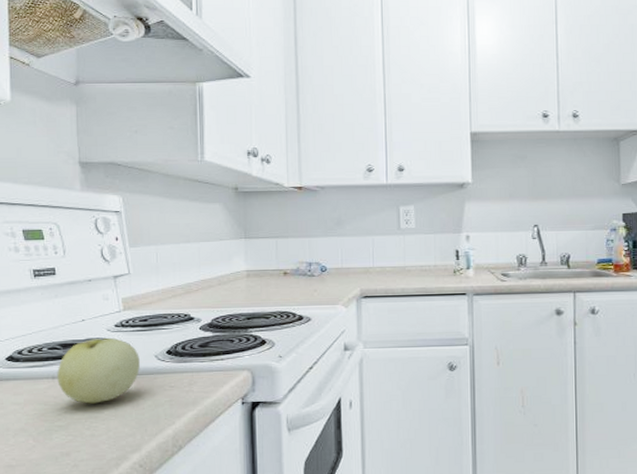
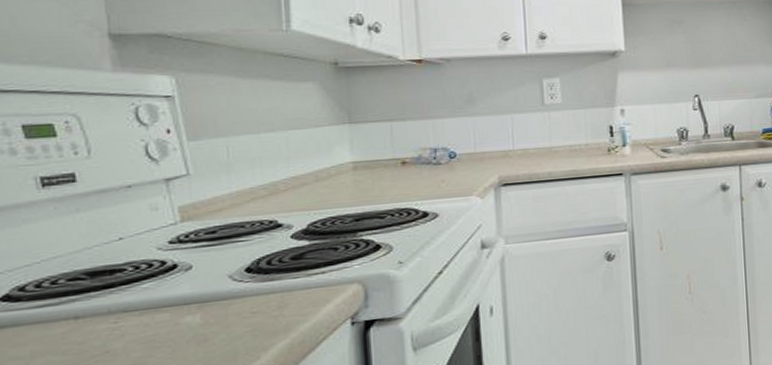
apple: present [57,338,140,404] -> none [82,258,207,347]

